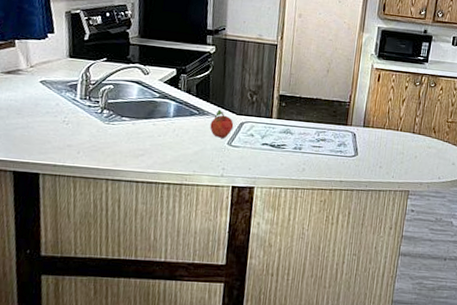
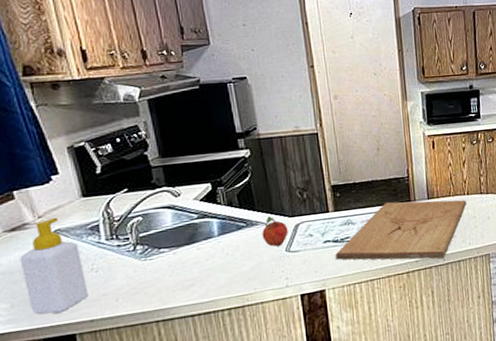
soap bottle: none [8,69,58,152] -> present [20,217,89,314]
cutting board: none [269,120,398,185] -> present [336,200,467,261]

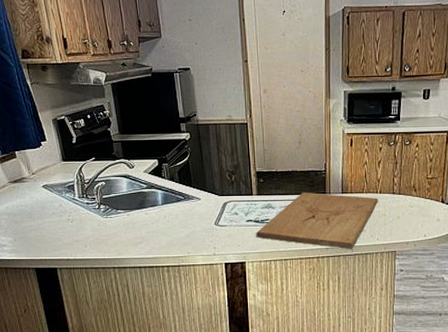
soap bottle: present [20,217,89,314] -> none [20,175,66,250]
fruit: present [262,216,289,247] -> none [196,193,218,219]

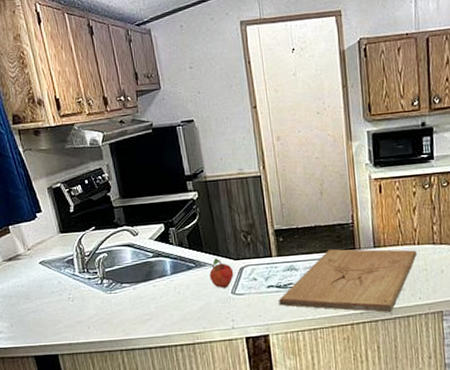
fruit: none [196,193,218,219] -> present [209,258,234,288]

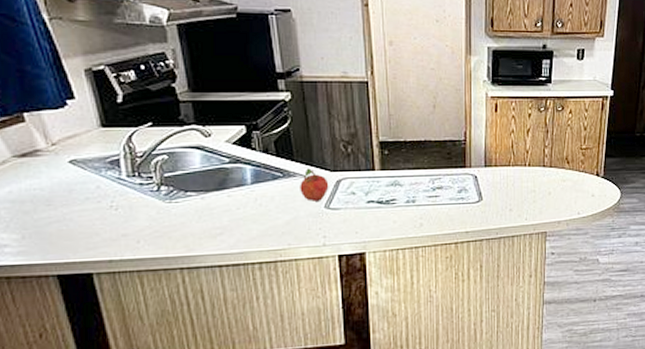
cutting board: present [279,249,417,313] -> none [379,165,527,233]

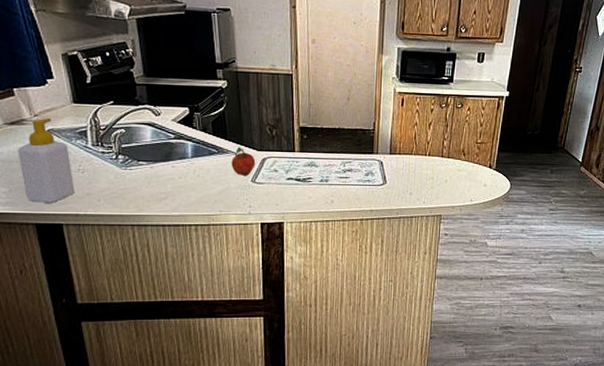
soap bottle: none [31,146,107,249] -> present [18,117,75,203]

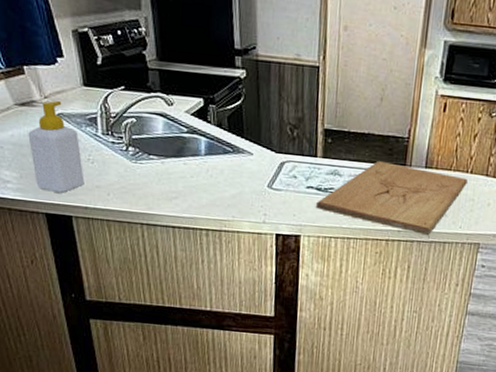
fruit: present [231,147,256,176] -> none [247,147,274,180]
cutting board: none [296,150,427,213] -> present [316,160,468,236]

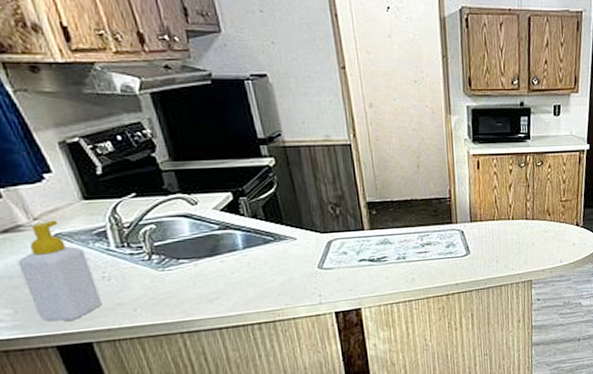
cutting board: present [316,160,468,236] -> none [372,222,511,283]

